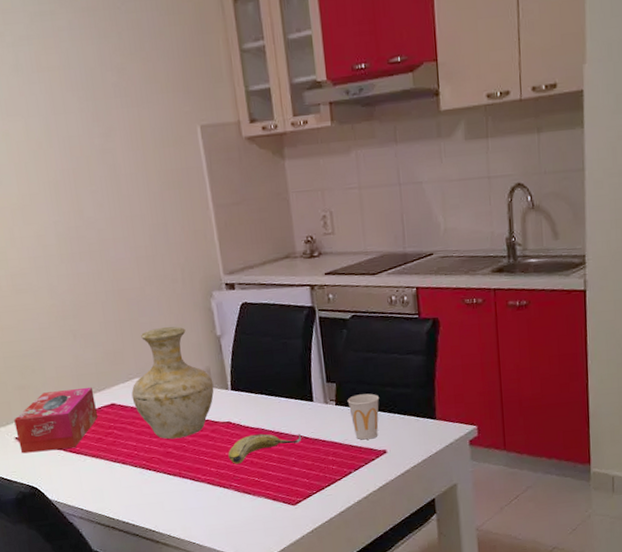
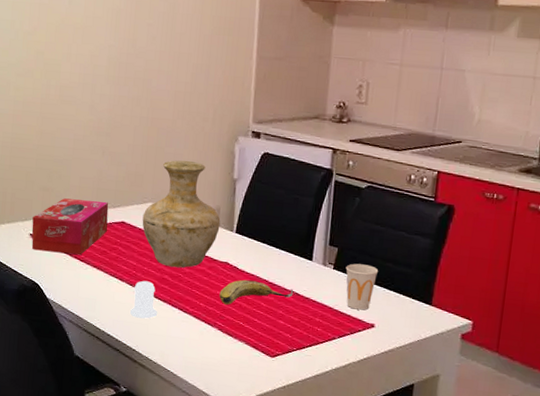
salt shaker: none [139,458,169,499] -> present [129,280,157,319]

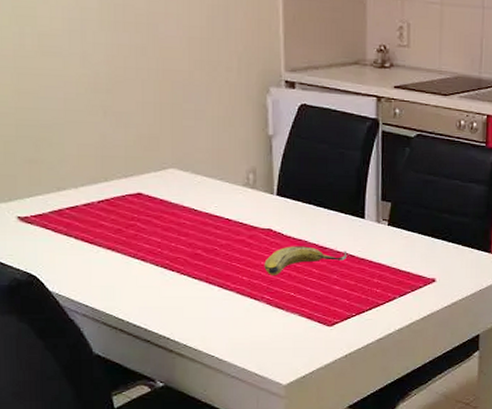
tissue box: present [31,198,109,255] -> none [19,170,121,237]
salt shaker: present [129,280,157,319] -> none [158,258,192,302]
vase: present [142,160,221,268] -> none [163,117,258,241]
cup: present [345,263,379,310] -> none [401,217,436,266]

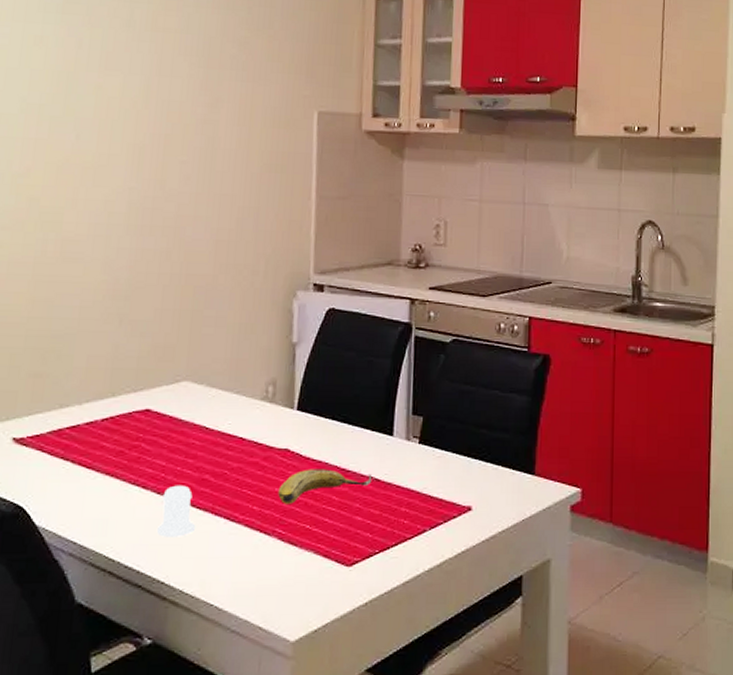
salt shaker: none [158,258,192,302] -> present [156,485,195,537]

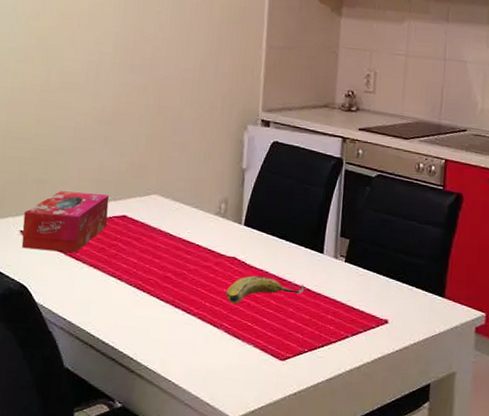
tissue box: none [14,384,128,460] -> present [21,191,110,252]
salt shaker: present [156,485,195,537] -> none [128,279,159,323]

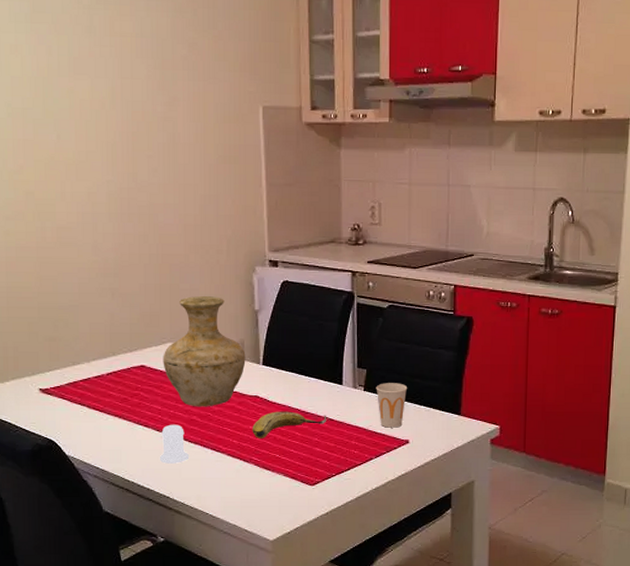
tissue box: present [21,191,110,252] -> none [41,346,127,406]
salt shaker: none [128,279,159,323] -> present [159,424,189,464]
vase: none [145,149,229,265] -> present [163,296,246,407]
cup: none [357,255,391,305] -> present [376,383,408,428]

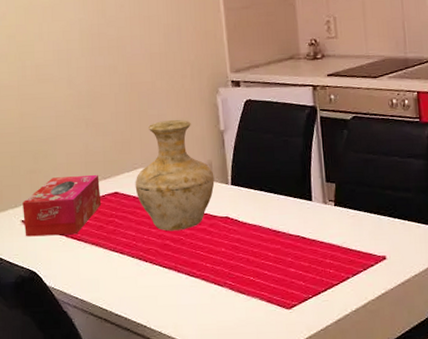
tissue box: none [41,346,127,406] -> present [23,174,102,237]
salt shaker: present [159,424,189,464] -> none [135,250,164,291]
fruit: present [252,411,326,438] -> none [224,231,298,261]
cup: present [376,383,408,428] -> none [346,196,380,244]

